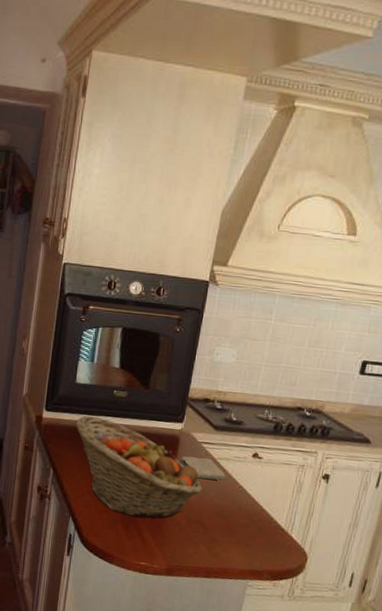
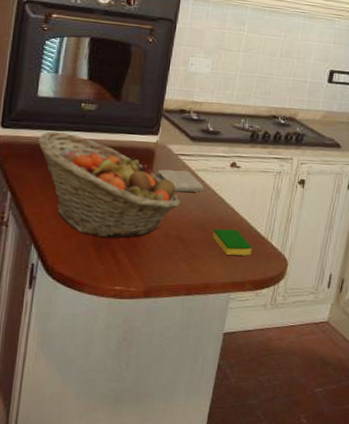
dish sponge: none [232,517,271,546] -> present [212,229,252,256]

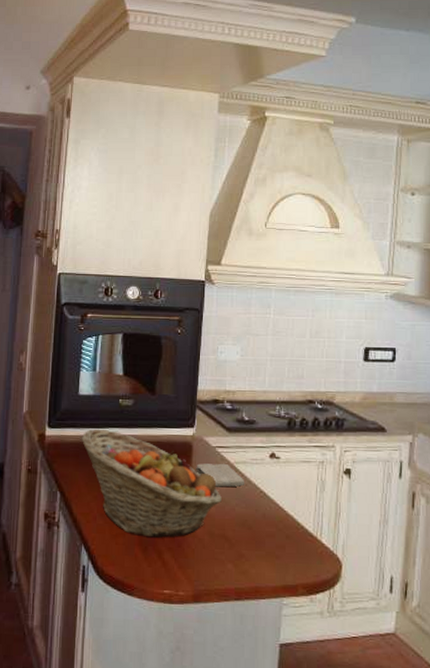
dish sponge: present [212,229,252,256] -> none [258,526,301,556]

